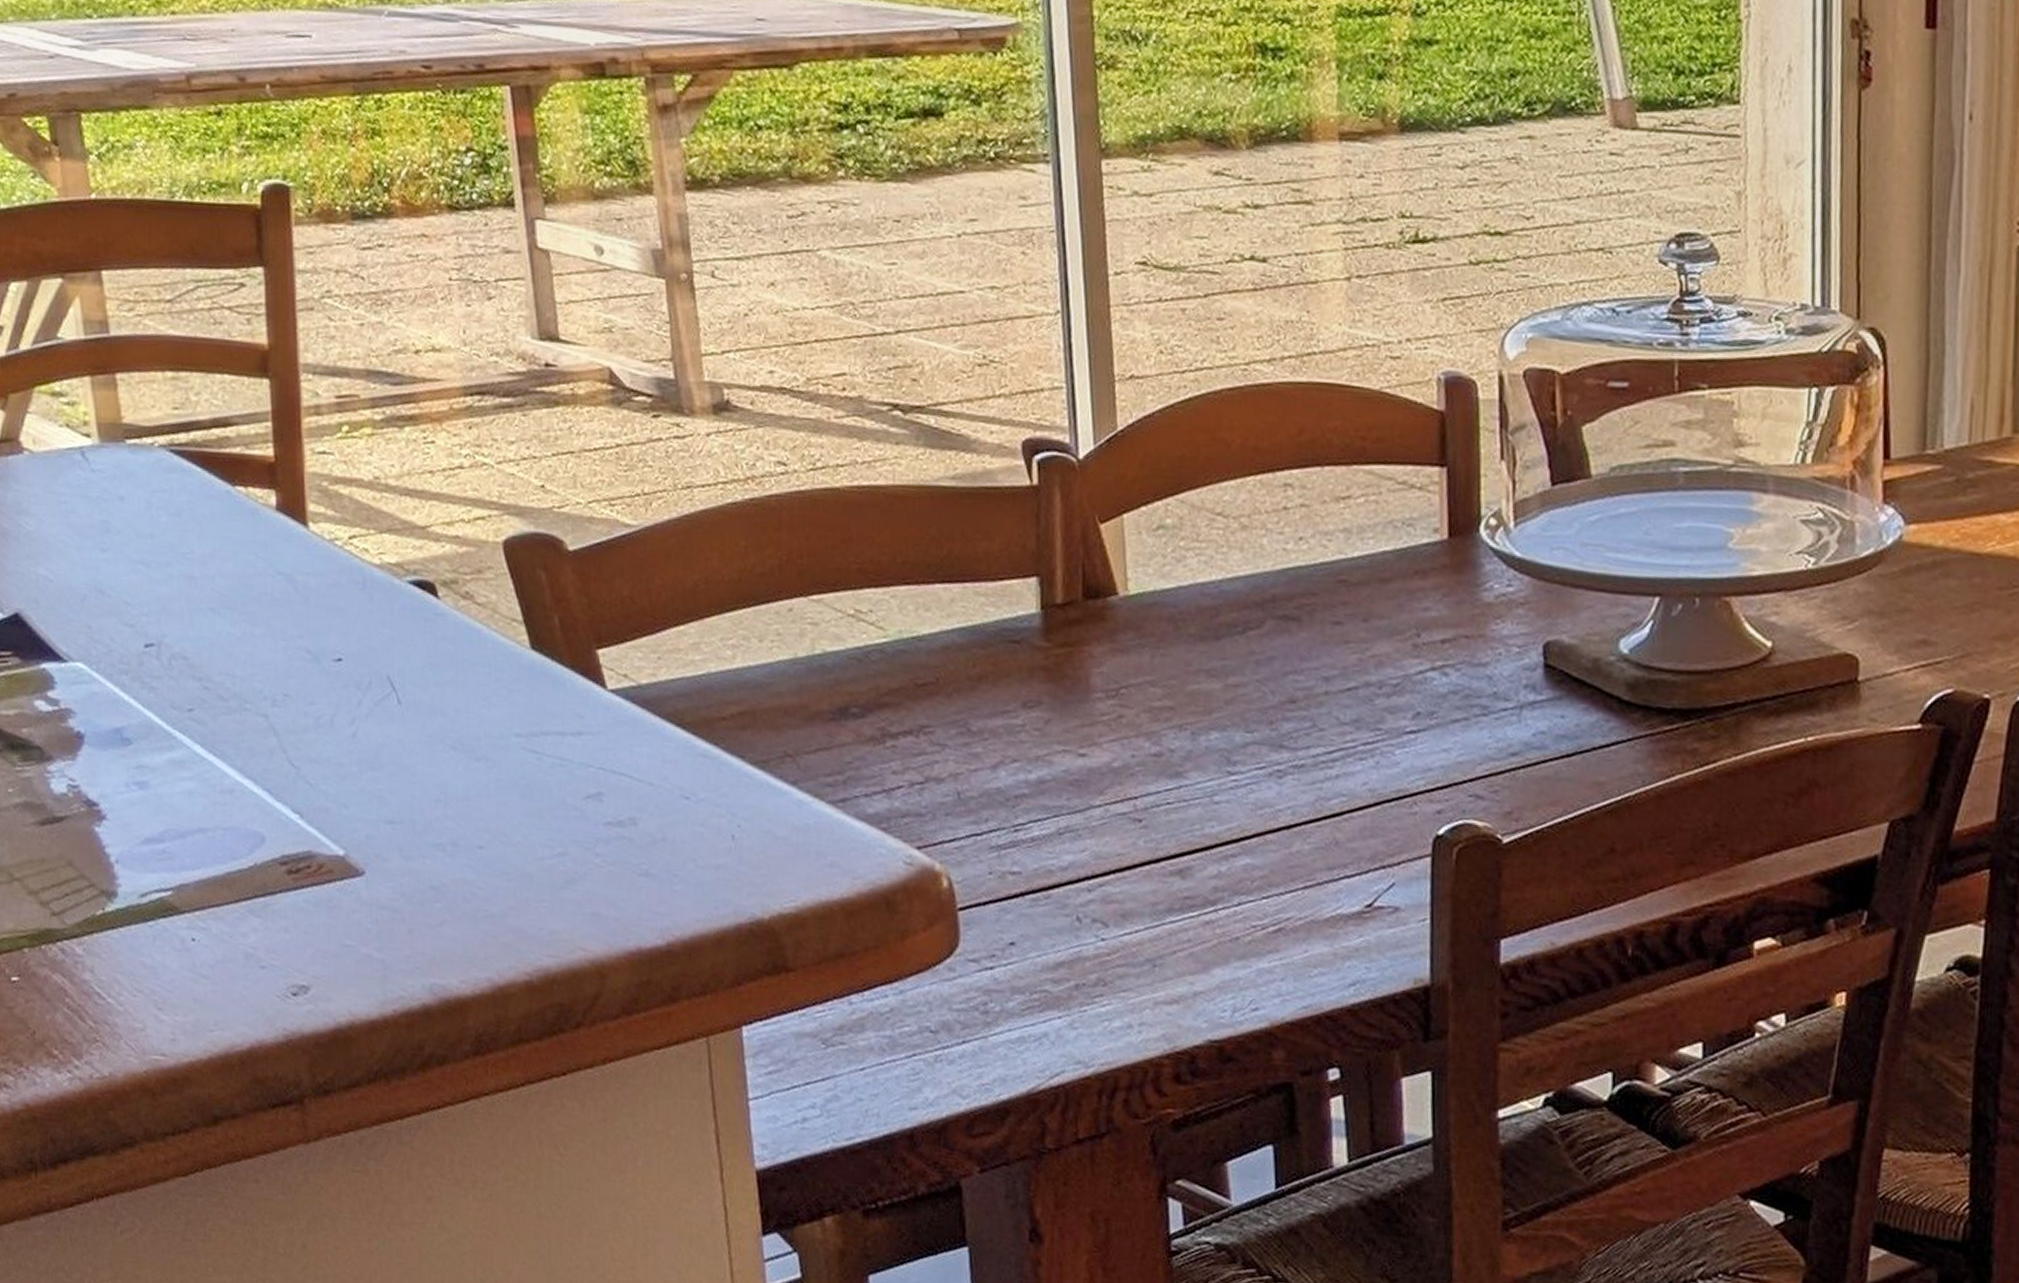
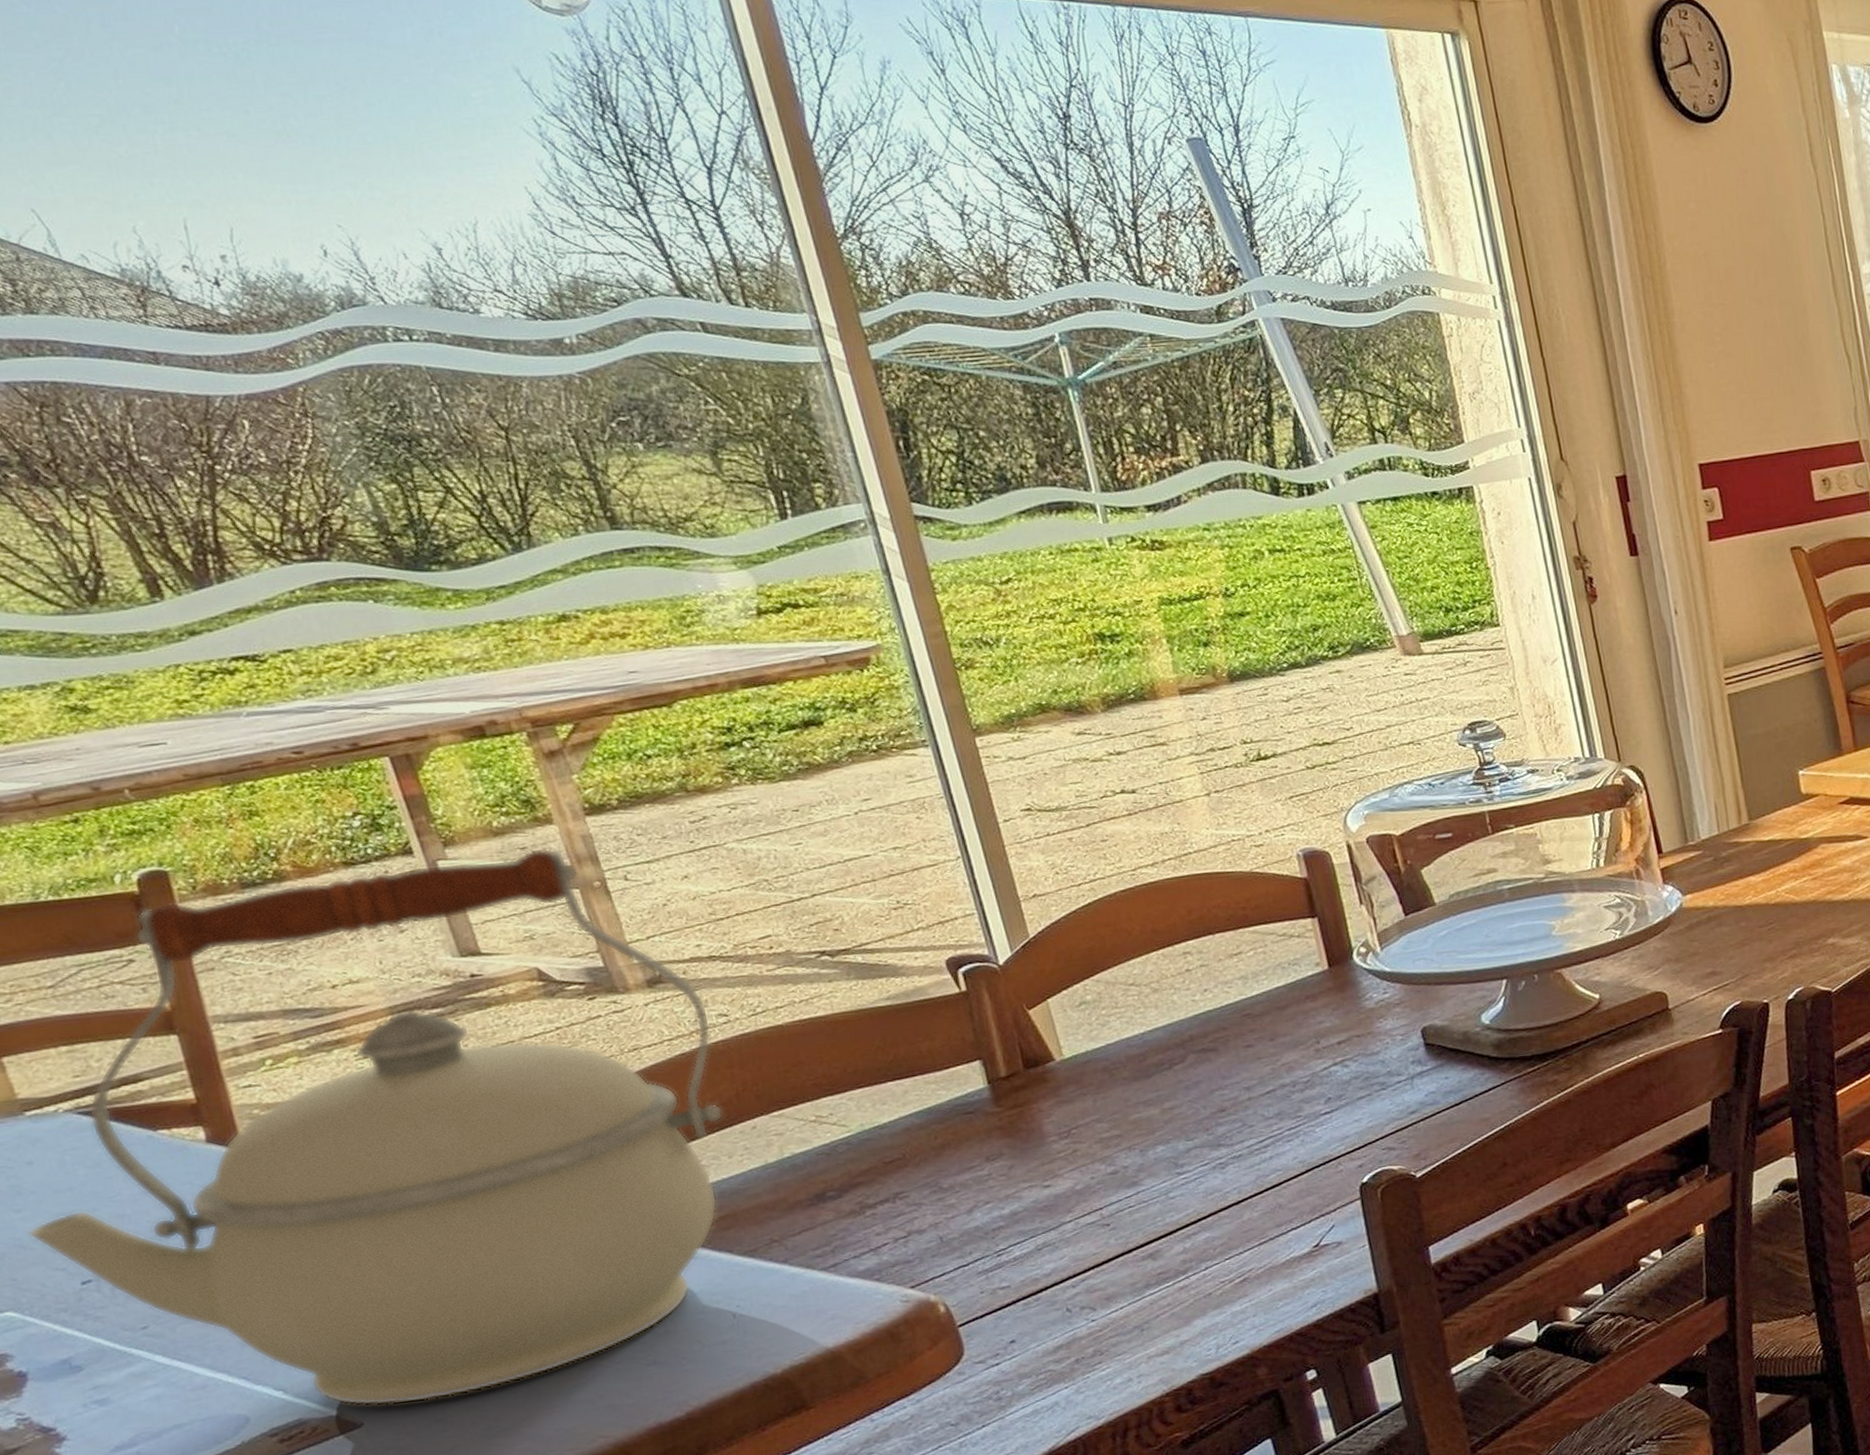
kettle: none [108,221,768,864] -> present [28,847,724,1406]

